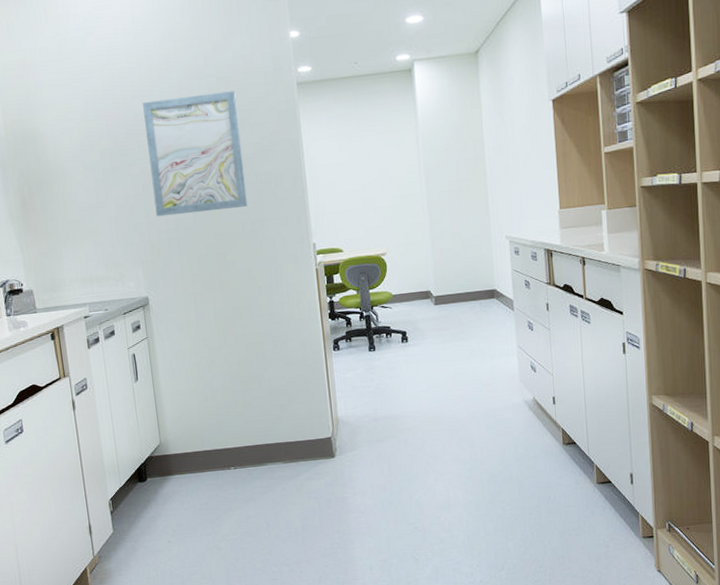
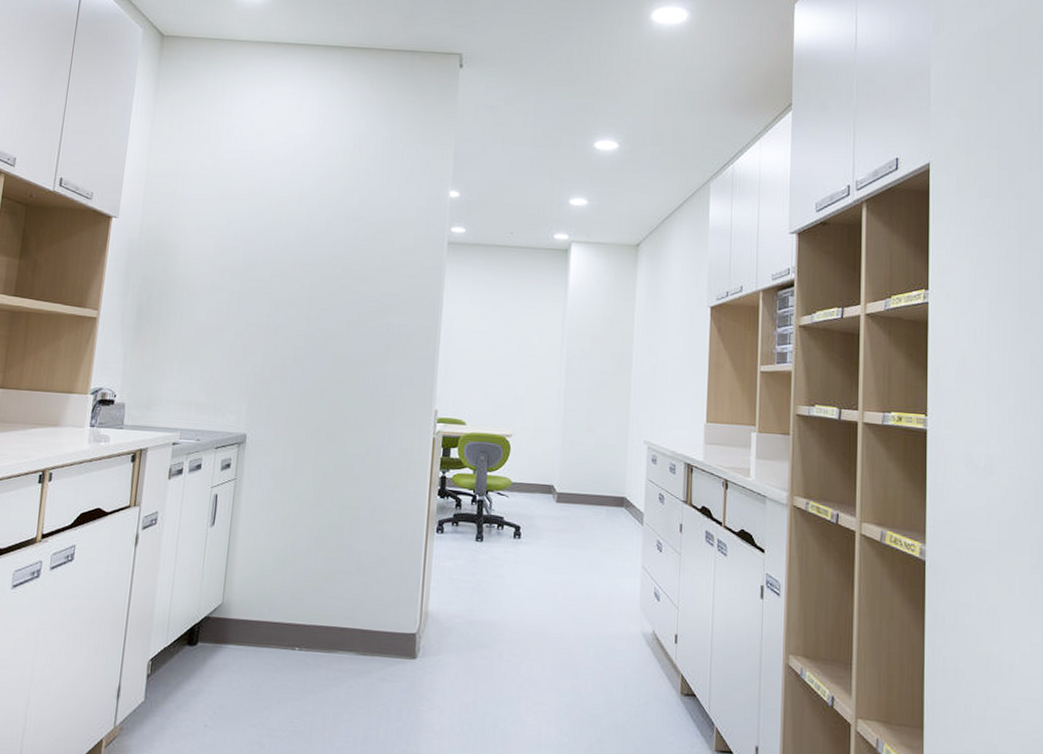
wall art: present [143,91,248,217] -> none [275,232,383,358]

